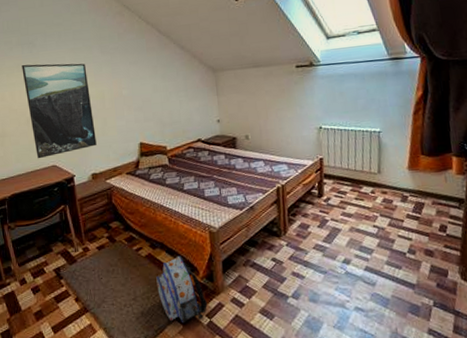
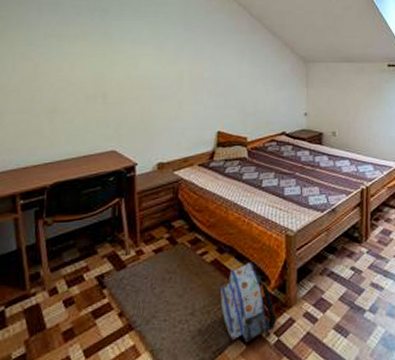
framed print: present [22,63,97,159] -> none [88,32,168,142]

